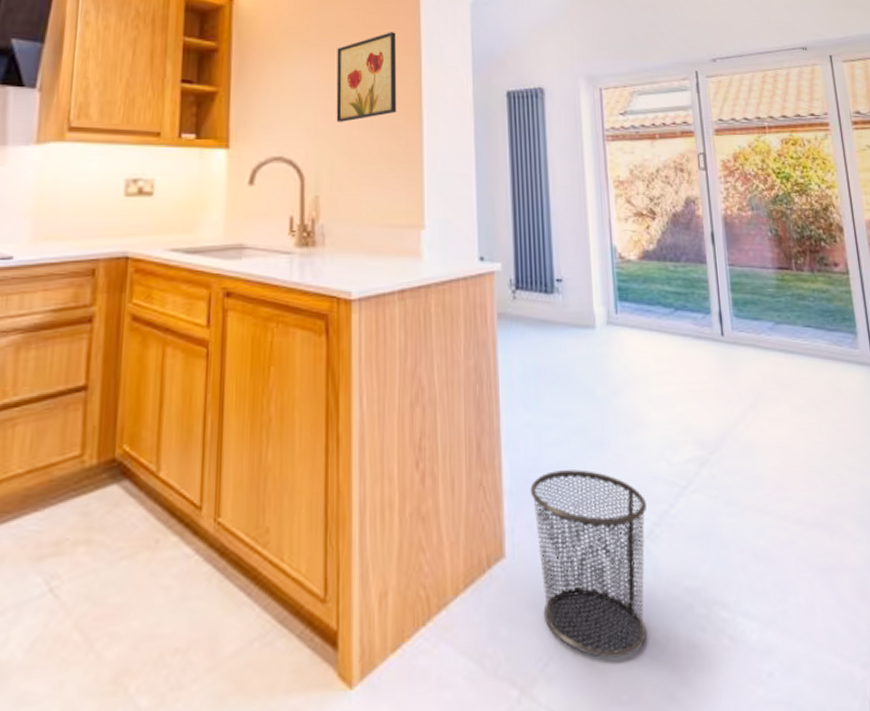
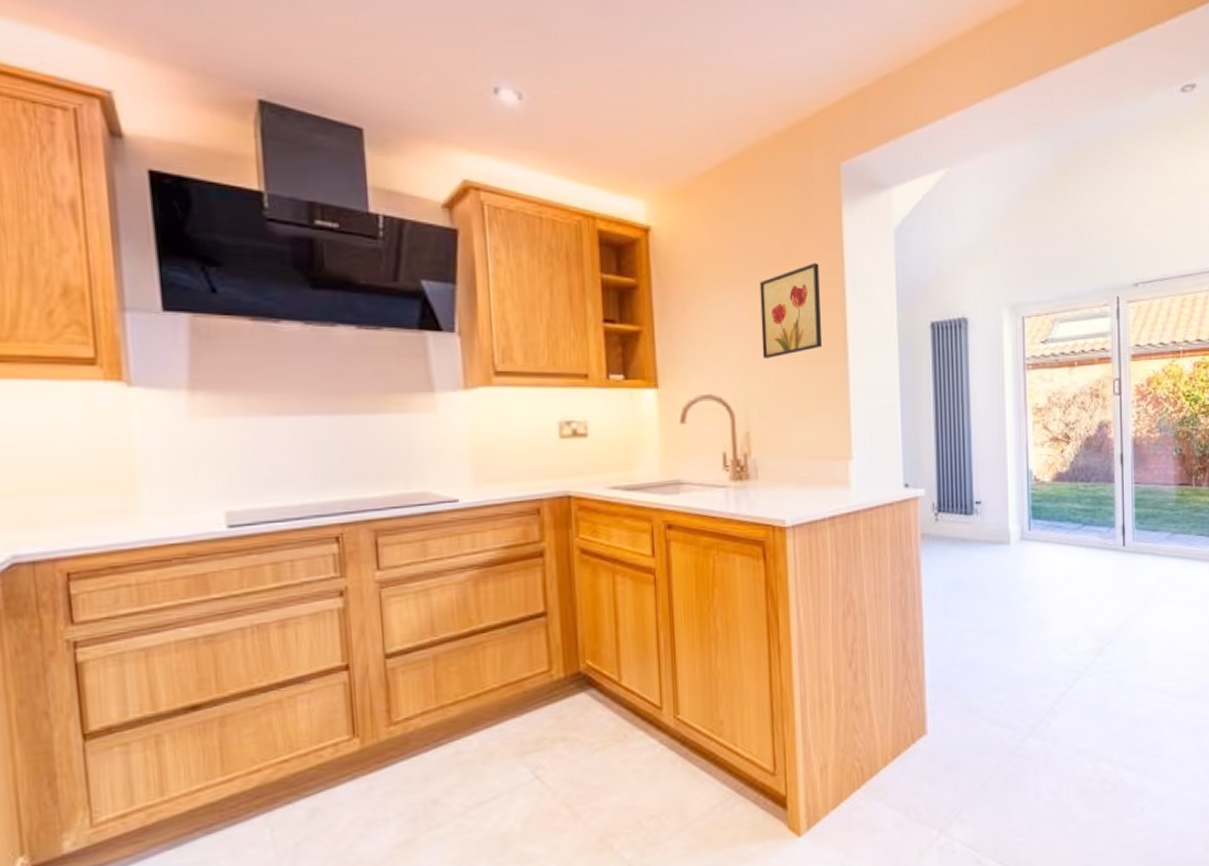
waste bin: present [530,469,646,658] -> none [949,663,1048,804]

